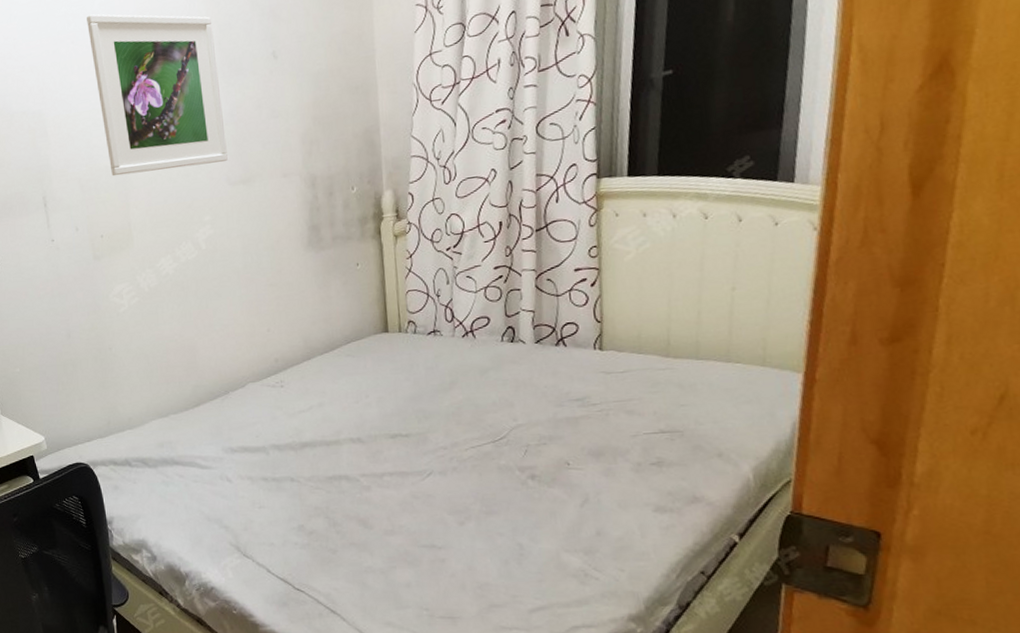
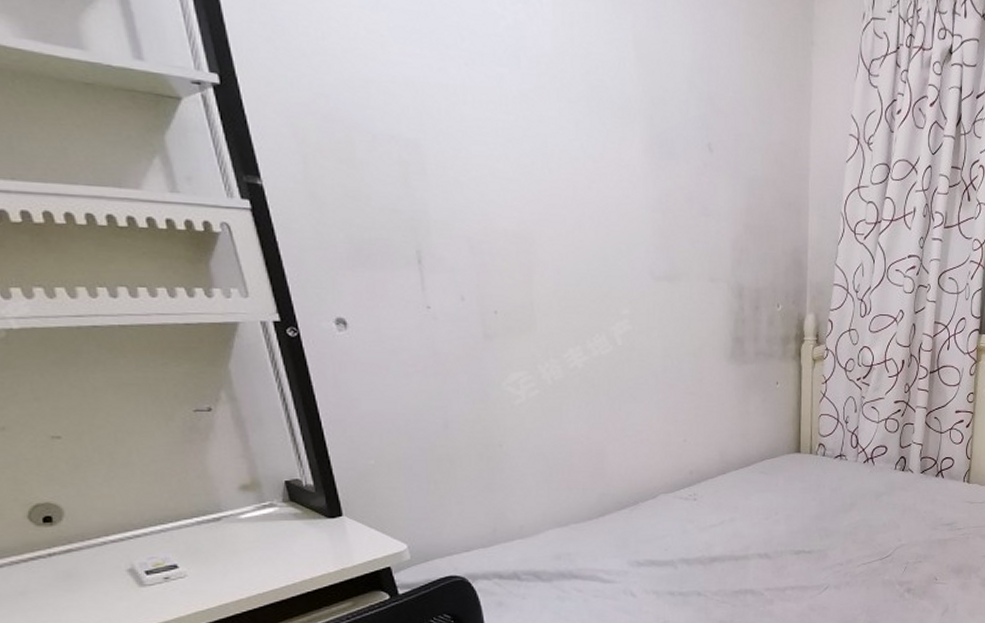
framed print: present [87,14,228,177] -> none [487,36,652,252]

